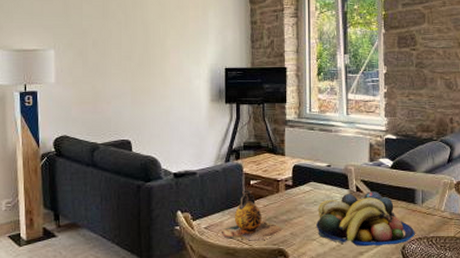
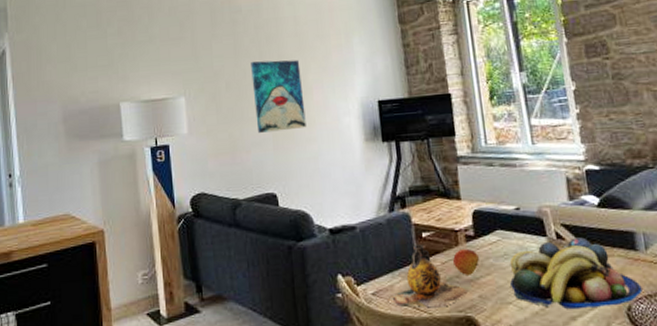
wall art: none [117,24,162,87] -> present [251,59,306,133]
fruit: none [272,196,294,216] -> present [452,249,479,275]

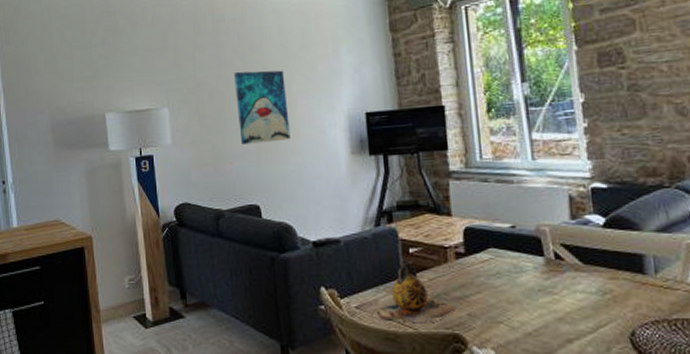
fruit: present [452,249,479,275] -> none [440,266,469,293]
fruit bowl: present [509,237,642,310] -> none [502,258,649,332]

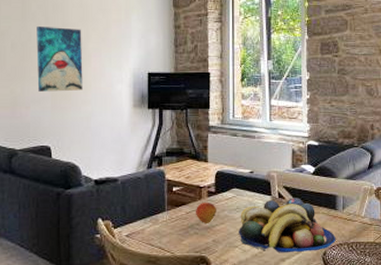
vase: present [371,260,456,324] -> none [139,197,204,249]
fruit: none [440,266,469,293] -> present [195,202,216,223]
fruit bowl: none [502,258,649,332] -> present [239,198,336,253]

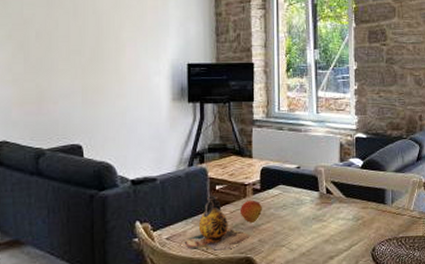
wall art: present [36,27,83,92] -> none [64,14,117,85]
vase: none [139,197,204,249] -> present [180,196,250,251]
fruit bowl: present [239,198,336,253] -> none [286,193,385,251]

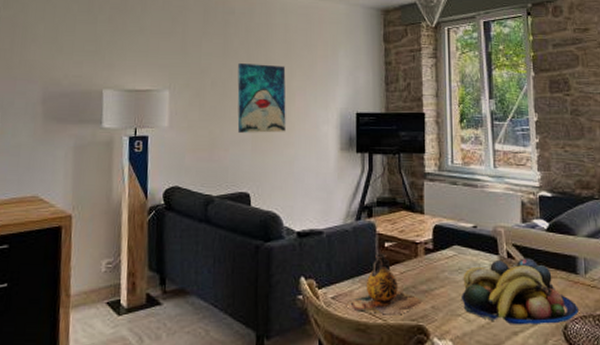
wall art: none [64,14,117,85] -> present [237,63,286,133]
fruit: present [239,200,262,223] -> none [410,261,435,286]
fruit bowl: none [286,193,385,251] -> present [462,258,579,325]

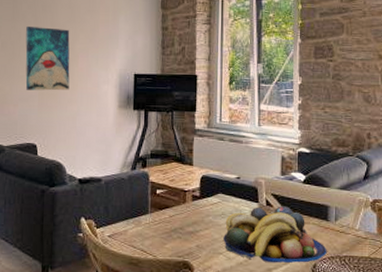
vase: present [346,253,422,315] -> none [121,199,188,252]

